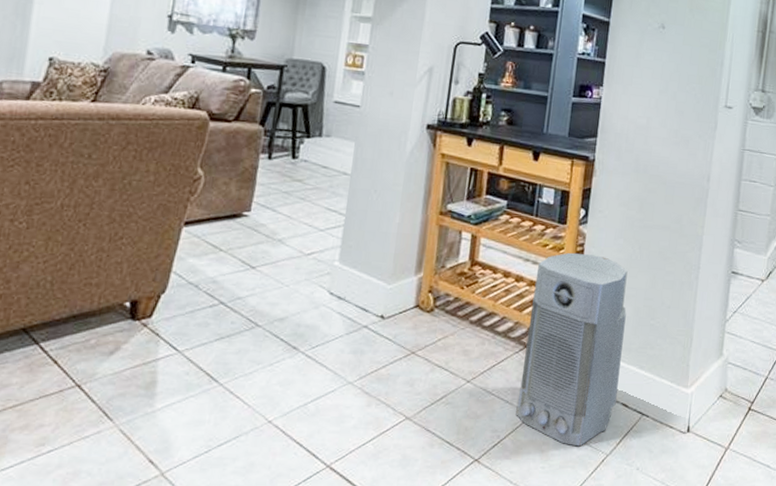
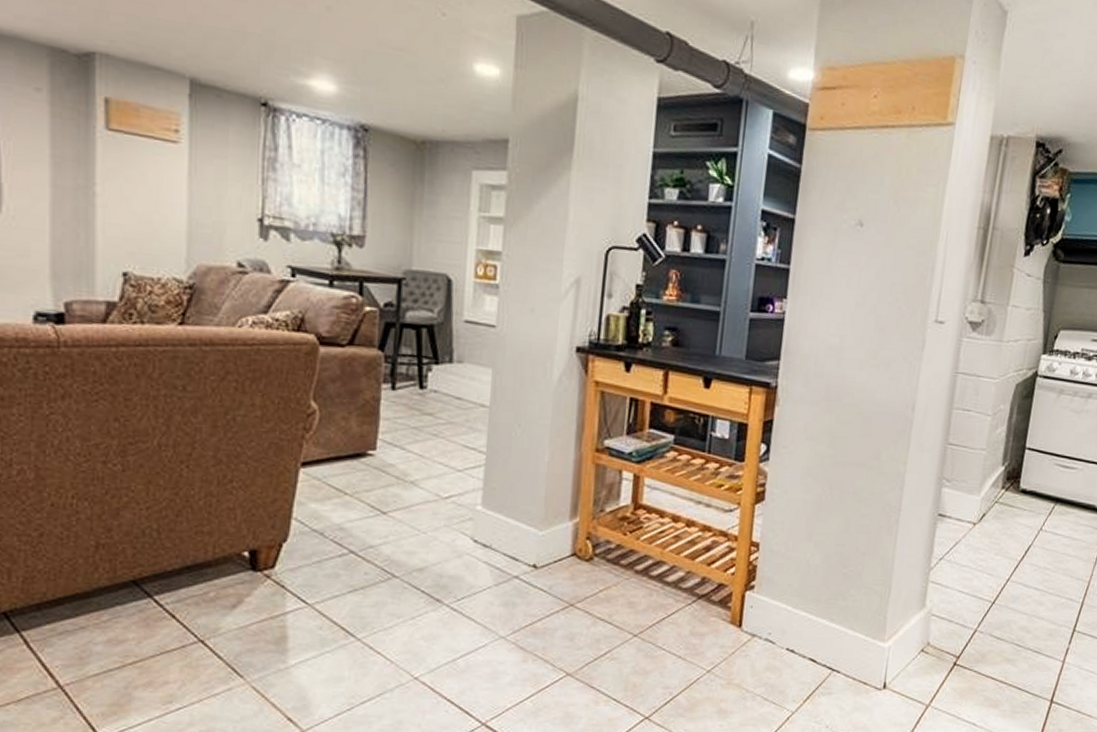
air purifier: present [516,252,628,447] -> none [689,493,817,704]

